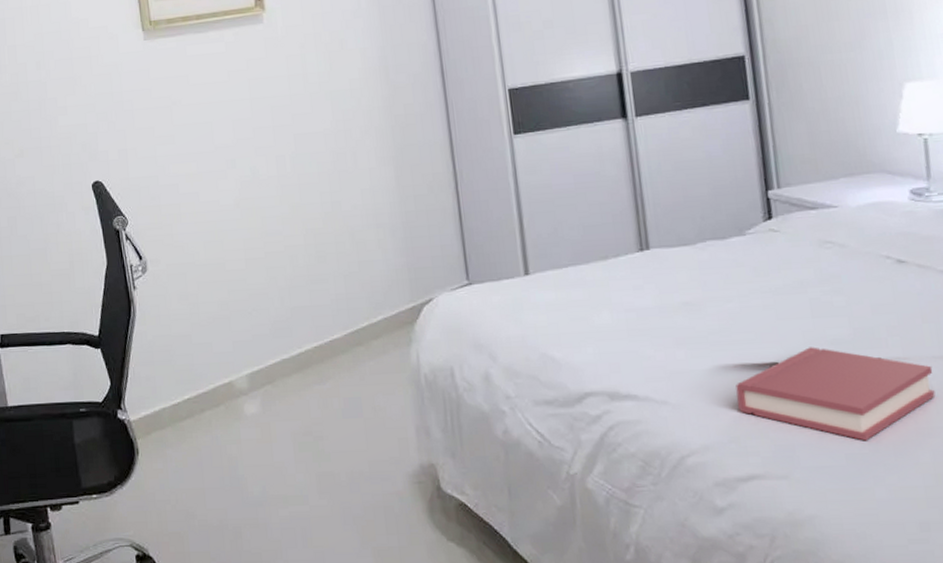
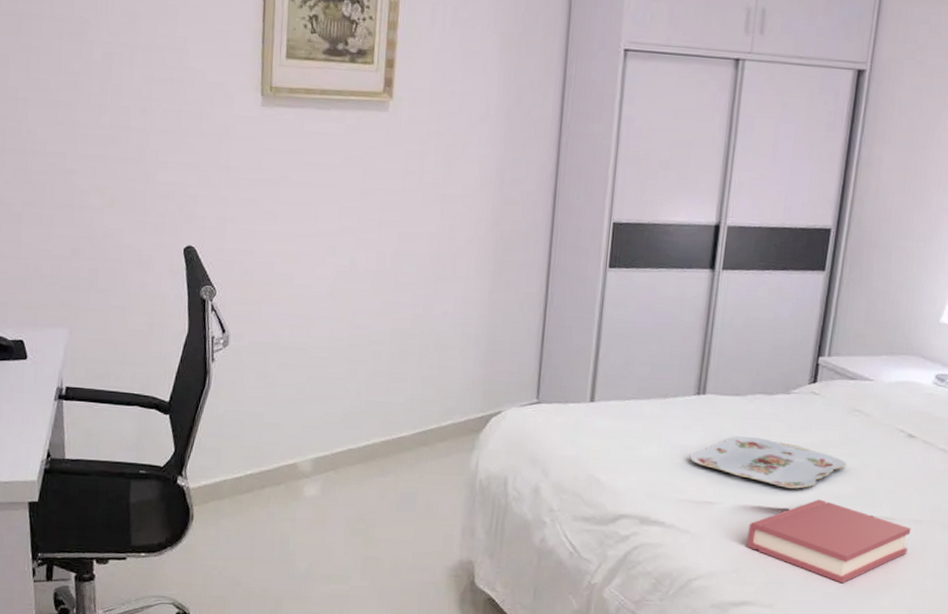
serving tray: none [648,287,832,340] -> present [689,436,847,489]

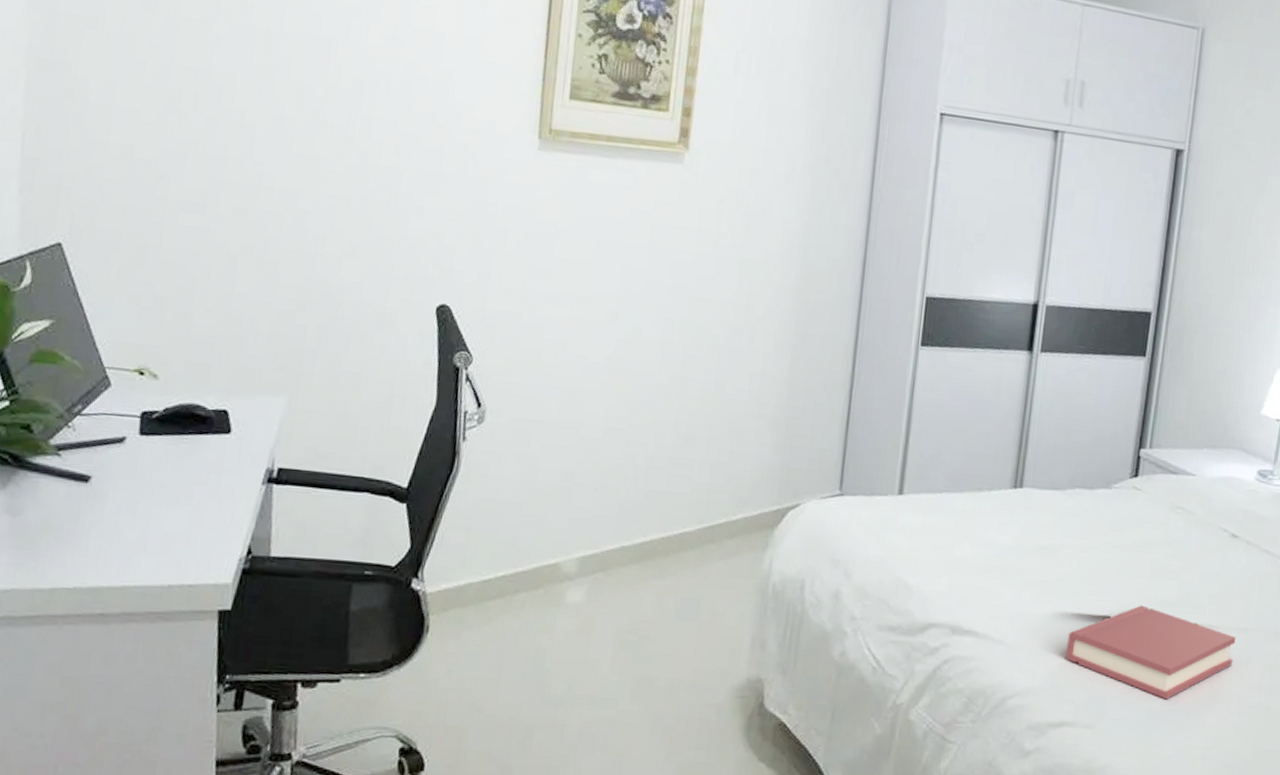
serving tray: present [689,436,847,489] -> none [1005,534,1169,594]

